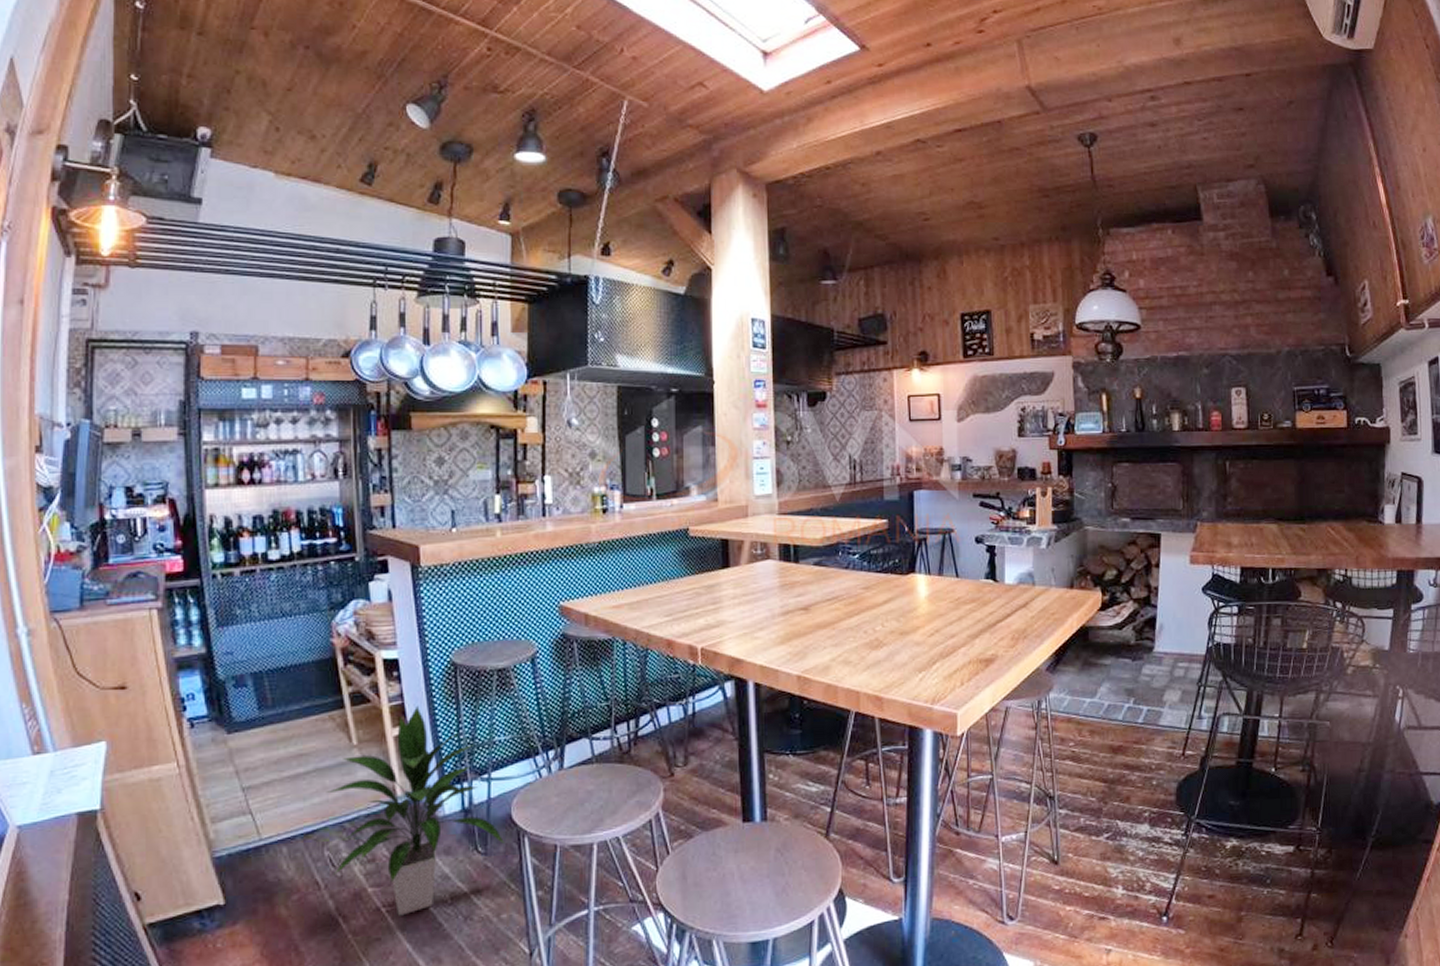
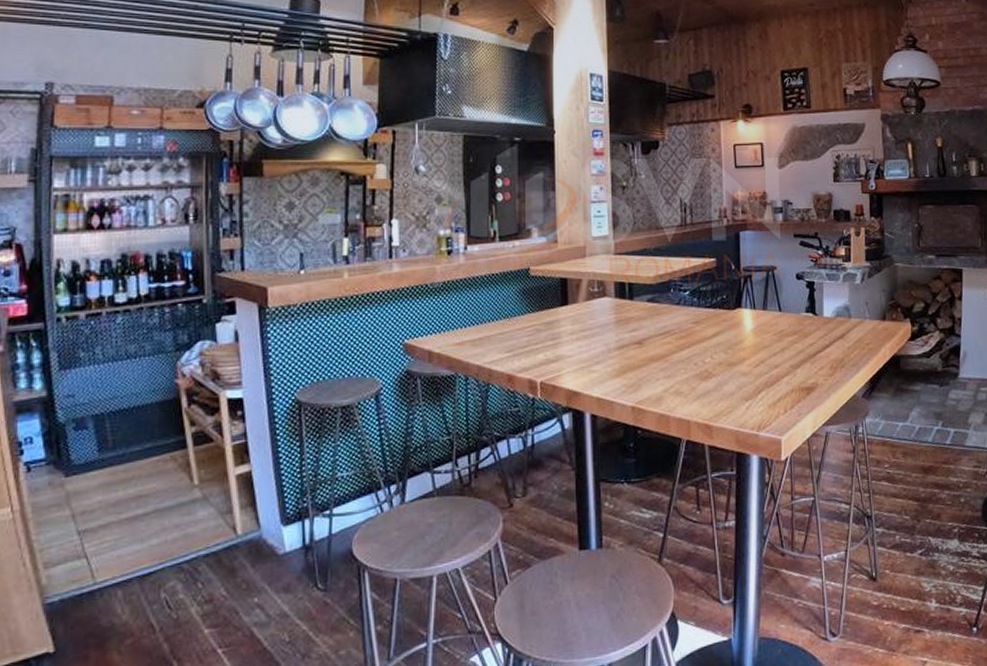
indoor plant: present [326,705,504,916] -> none [164,443,344,657]

